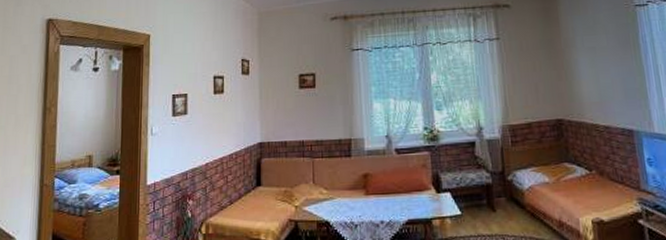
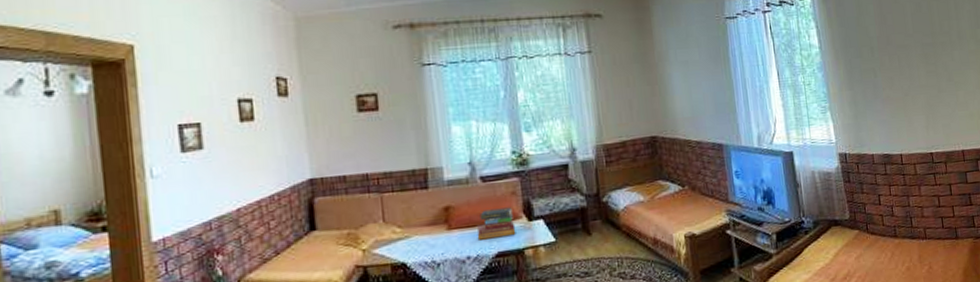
books: none [390,178,425,207] -> present [476,207,516,240]

